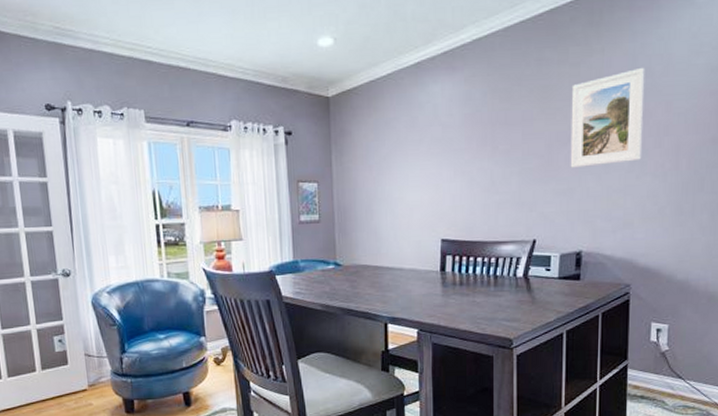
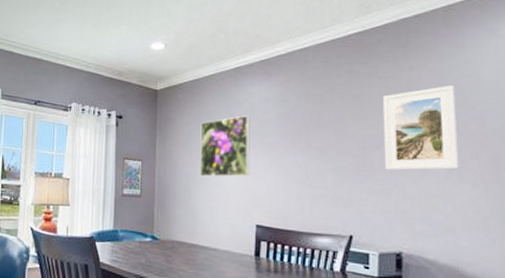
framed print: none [379,120,434,194] -> present [200,115,250,177]

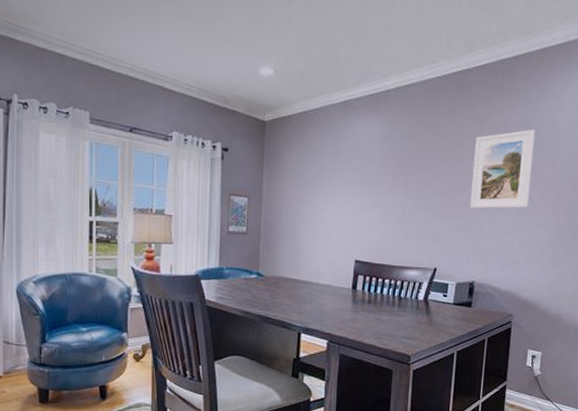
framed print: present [200,115,250,177] -> none [305,152,356,214]

